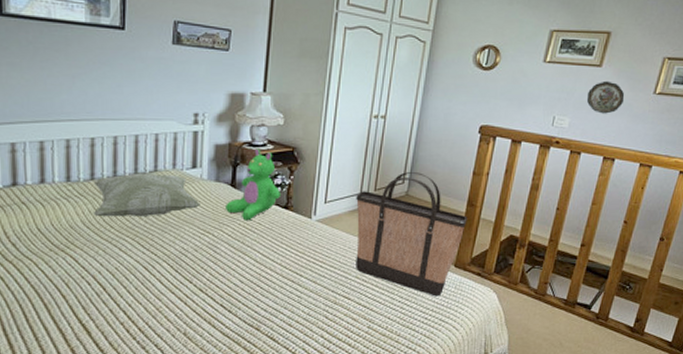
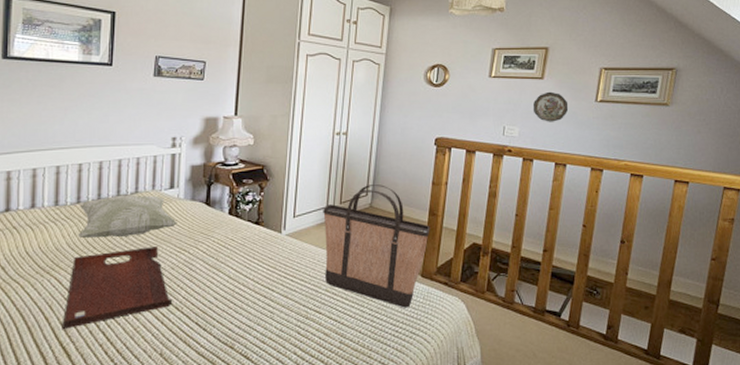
serving tray: none [80,228,197,307] -> present [62,246,173,329]
teddy bear: present [226,148,280,221] -> none [201,168,251,238]

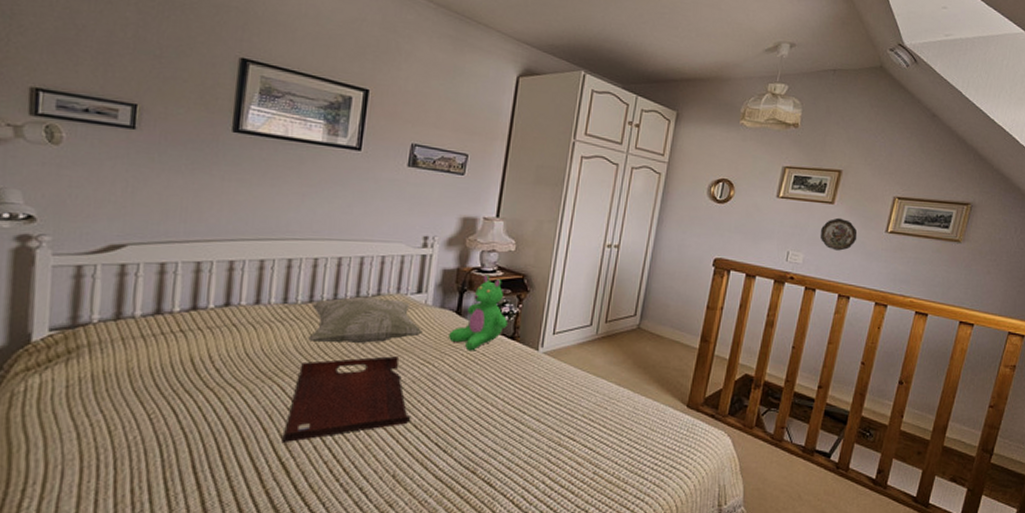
teddy bear: none [201,168,251,238] -> present [449,274,507,351]
shopping bag: present [323,184,430,308] -> none [583,304,701,440]

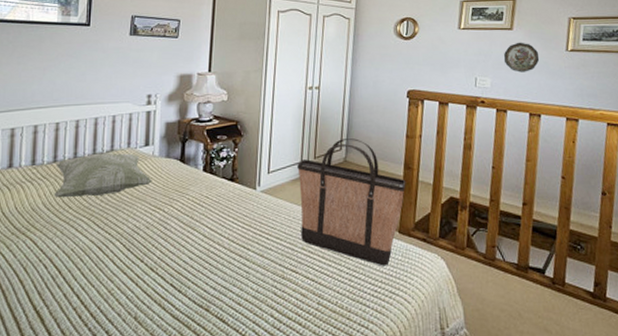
serving tray: present [281,356,412,442] -> none [36,205,148,292]
teddy bear: present [449,274,507,351] -> none [175,124,226,195]
shopping bag: none [583,304,701,440] -> present [297,138,406,266]

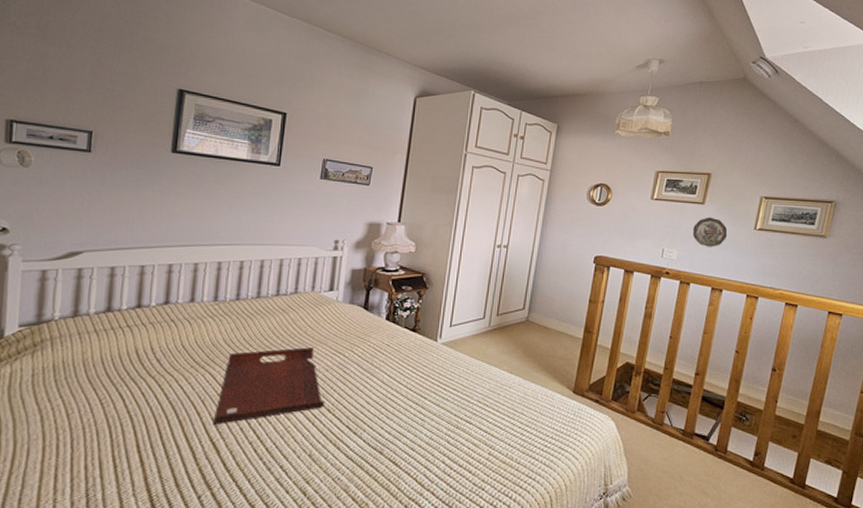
serving tray: none [36,205,148,292] -> present [213,347,325,425]
decorative pillow: present [54,152,152,198] -> none [235,294,335,336]
shopping bag: present [297,138,406,266] -> none [478,298,585,423]

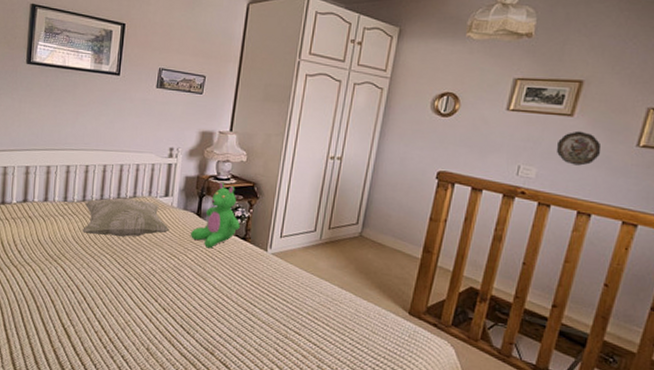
serving tray: present [213,347,325,425] -> none [64,248,161,313]
decorative pillow: none [235,294,335,336] -> present [82,197,170,237]
teddy bear: none [357,273,409,342] -> present [191,182,240,249]

